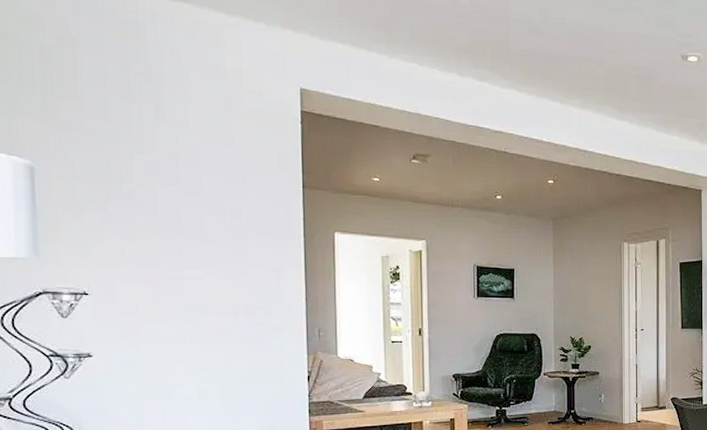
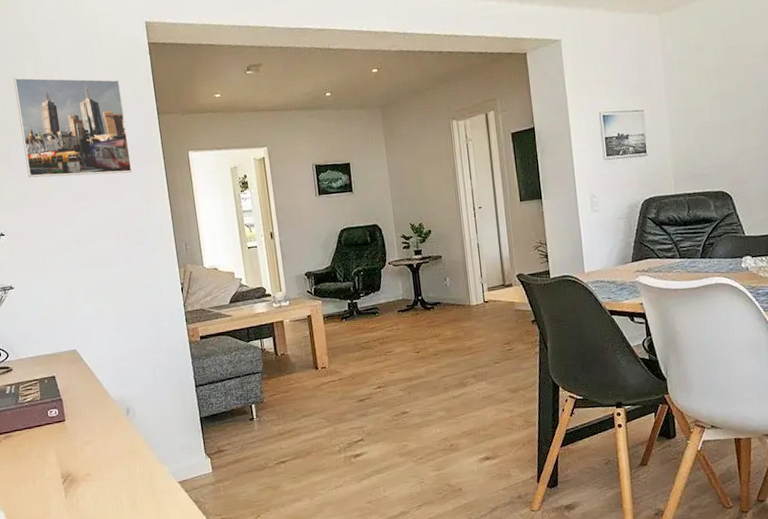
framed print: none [124,120,264,245] -> present [13,77,132,178]

